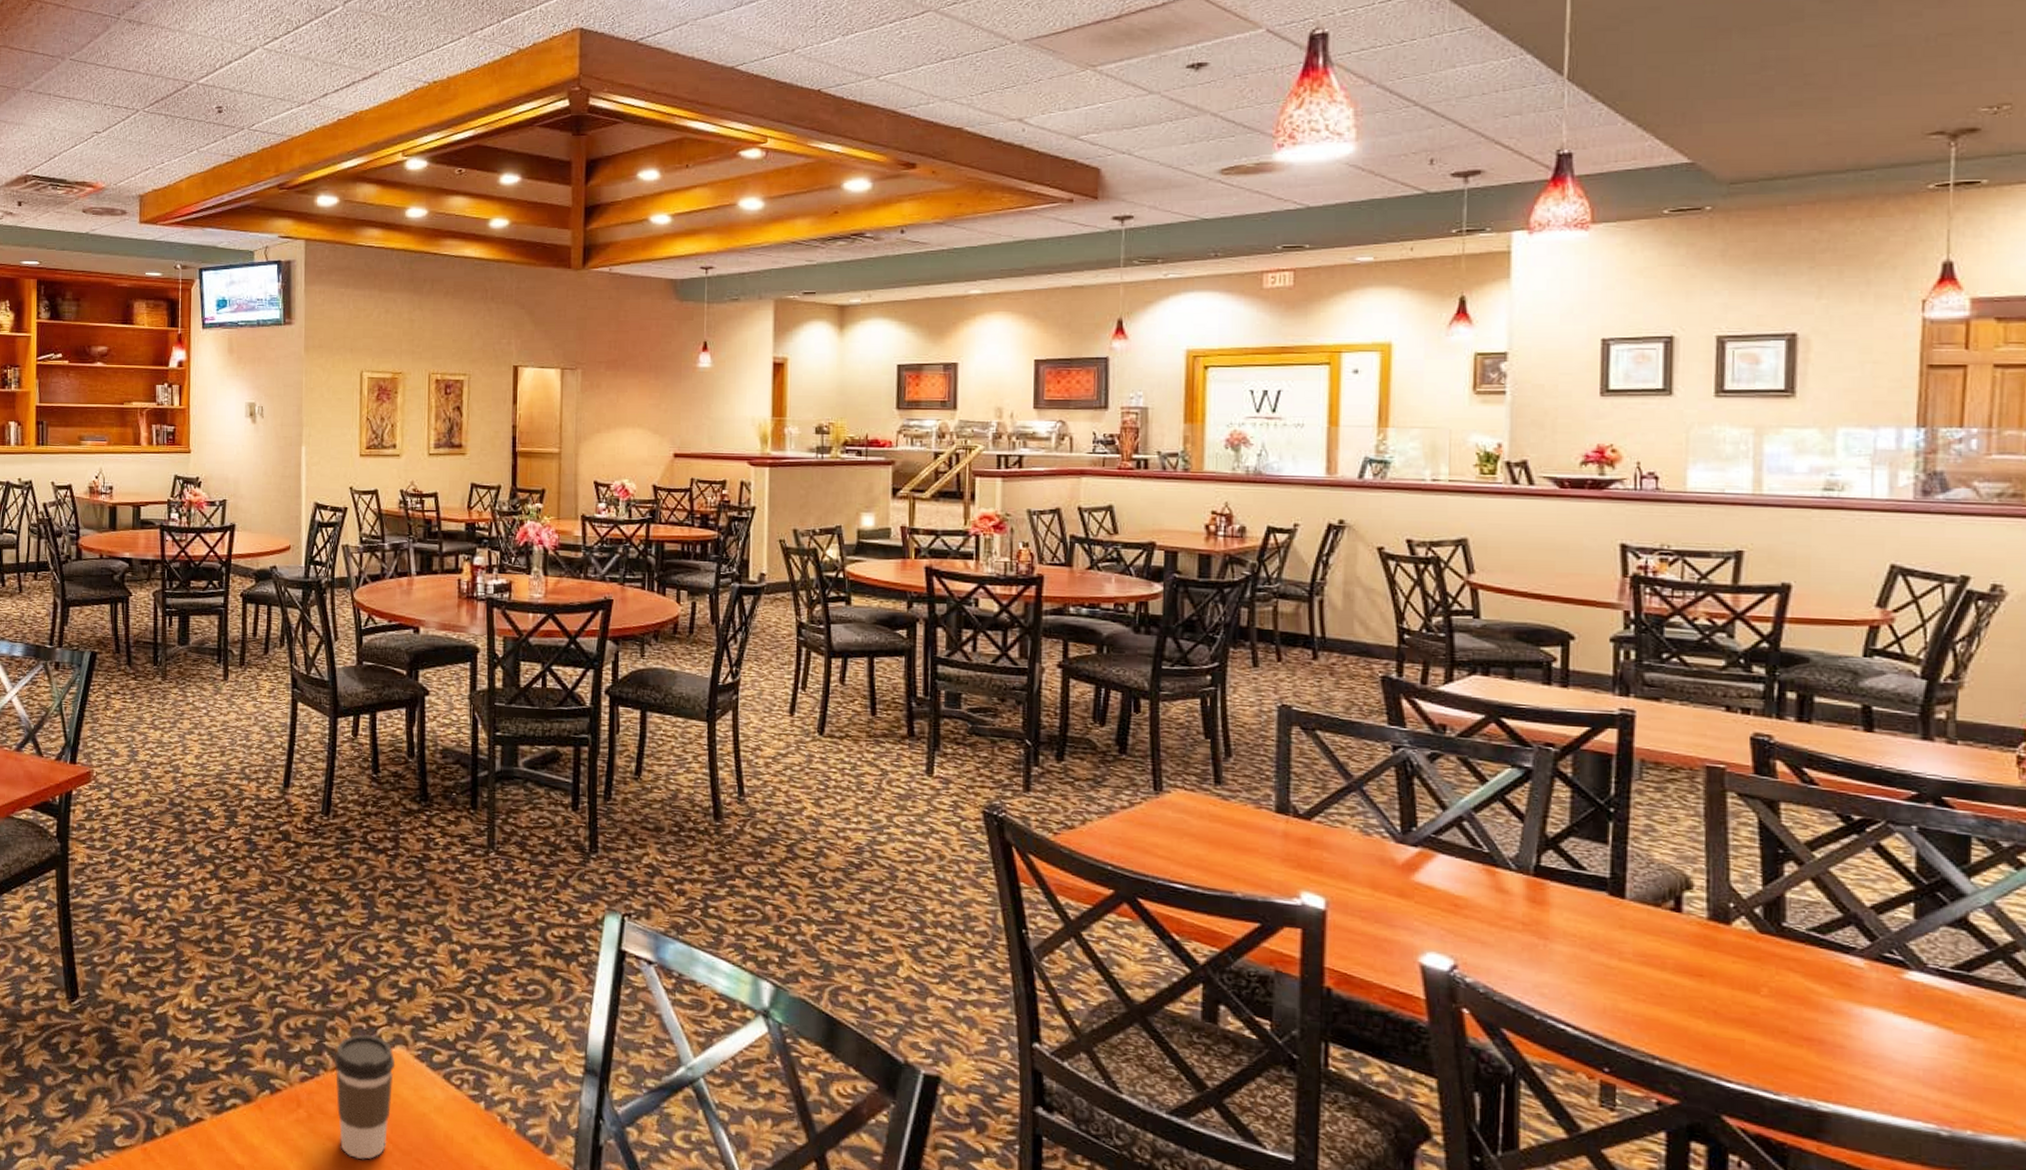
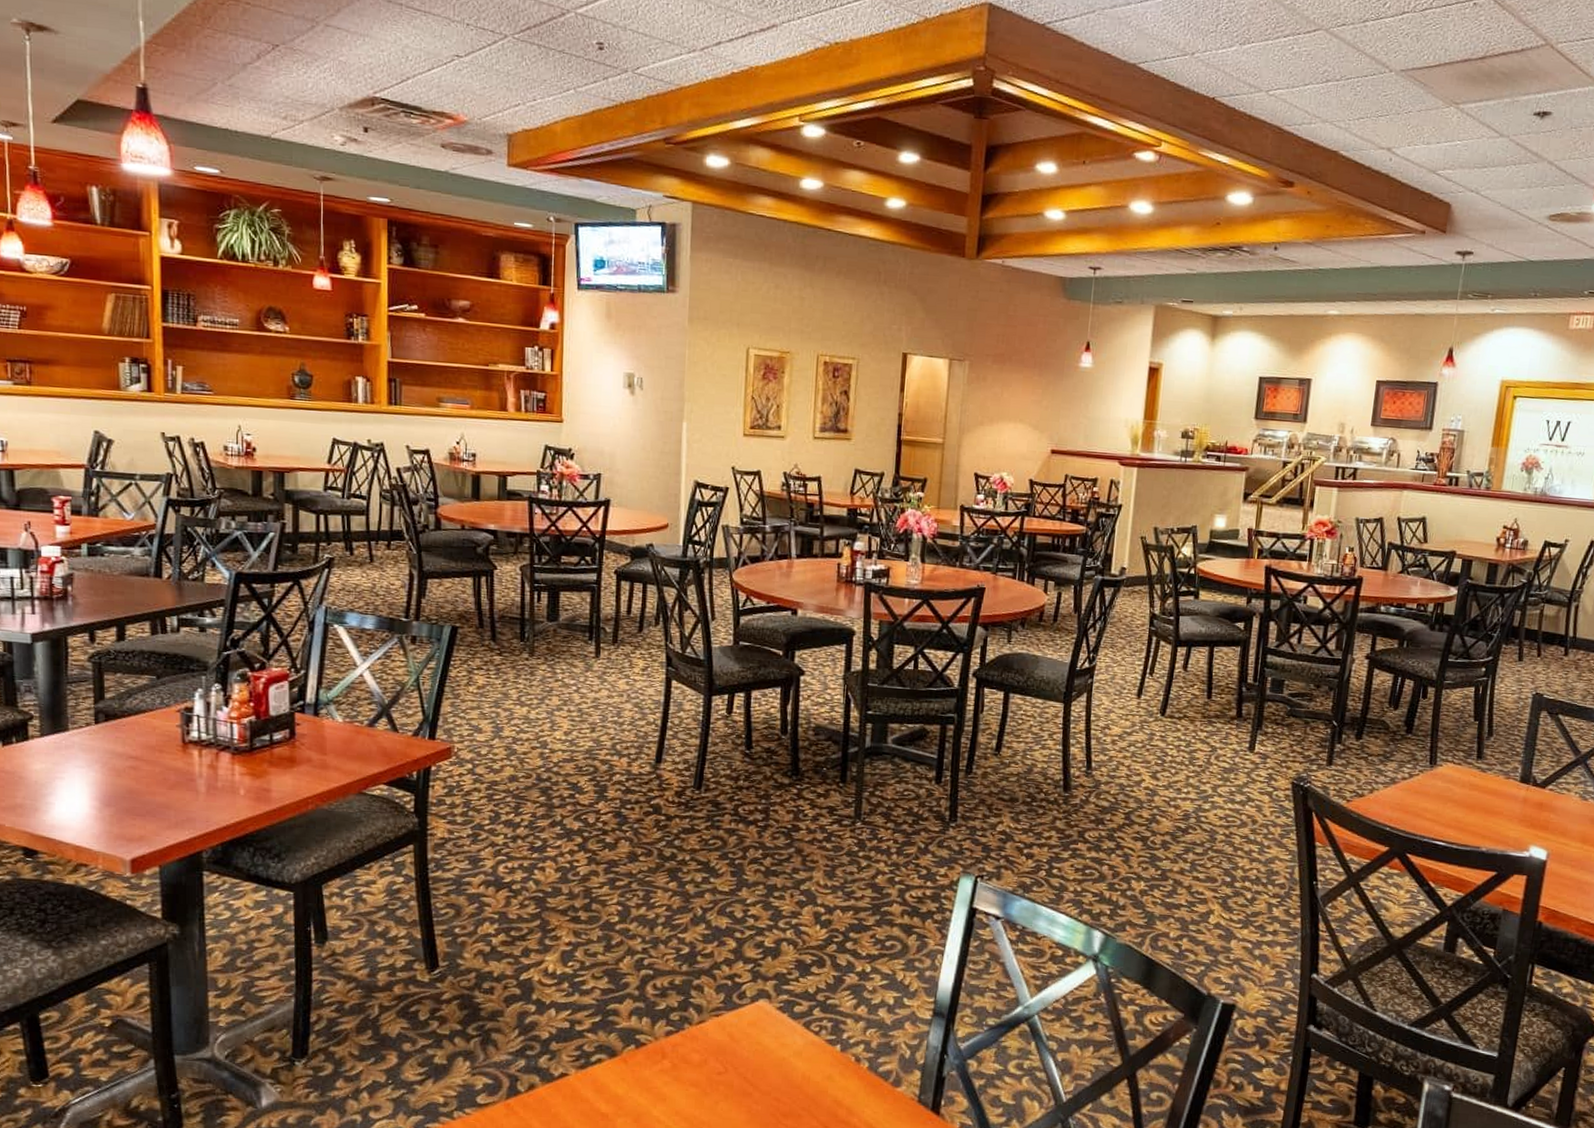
coffee cup: present [334,1034,396,1159] -> none [699,990,758,1101]

